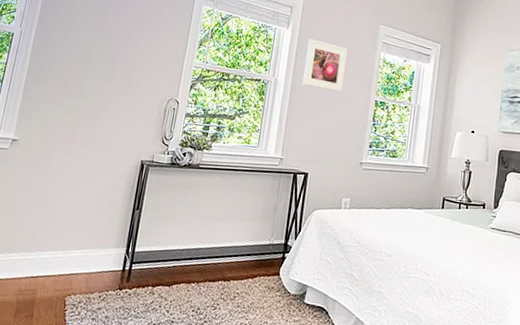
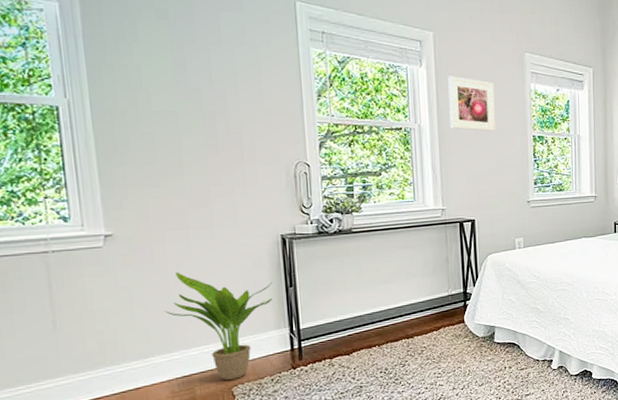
potted plant: none [35,179,124,289] -> present [164,272,272,381]

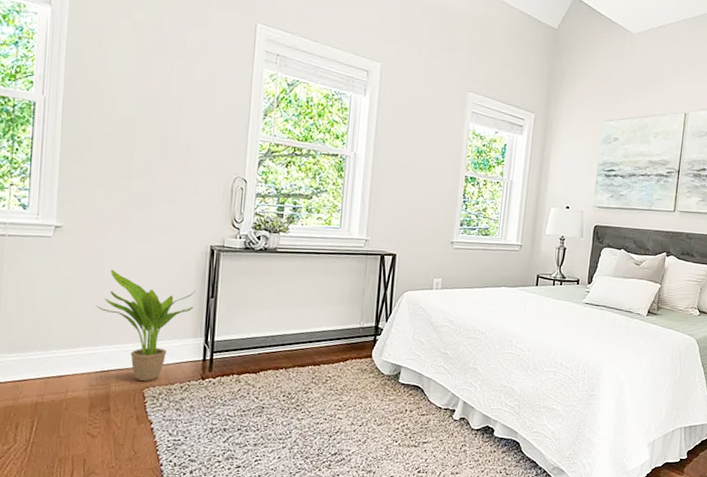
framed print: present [448,76,497,132] -> none [385,108,434,168]

